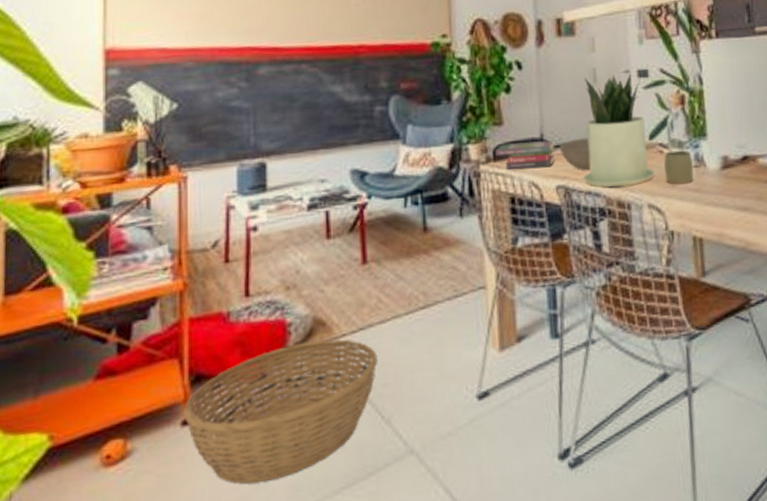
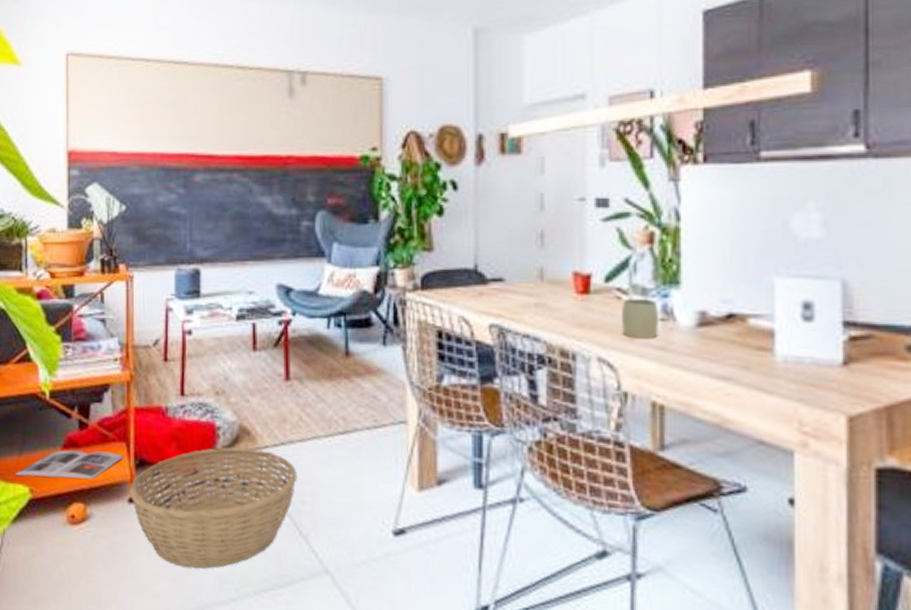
magazine: none [28,372,177,423] -> present [15,450,125,479]
books: present [495,140,555,169] -> none [423,272,490,303]
bowl: present [559,138,591,170] -> none [495,273,530,310]
planter: present [583,73,655,188] -> none [521,202,609,334]

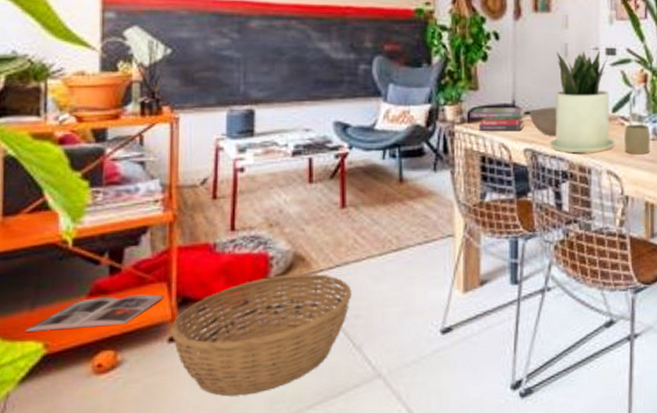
books: none [423,272,490,303] -> present [470,107,525,132]
bowl: none [495,273,530,310] -> present [529,107,557,136]
planter: none [521,202,609,334] -> present [550,51,615,154]

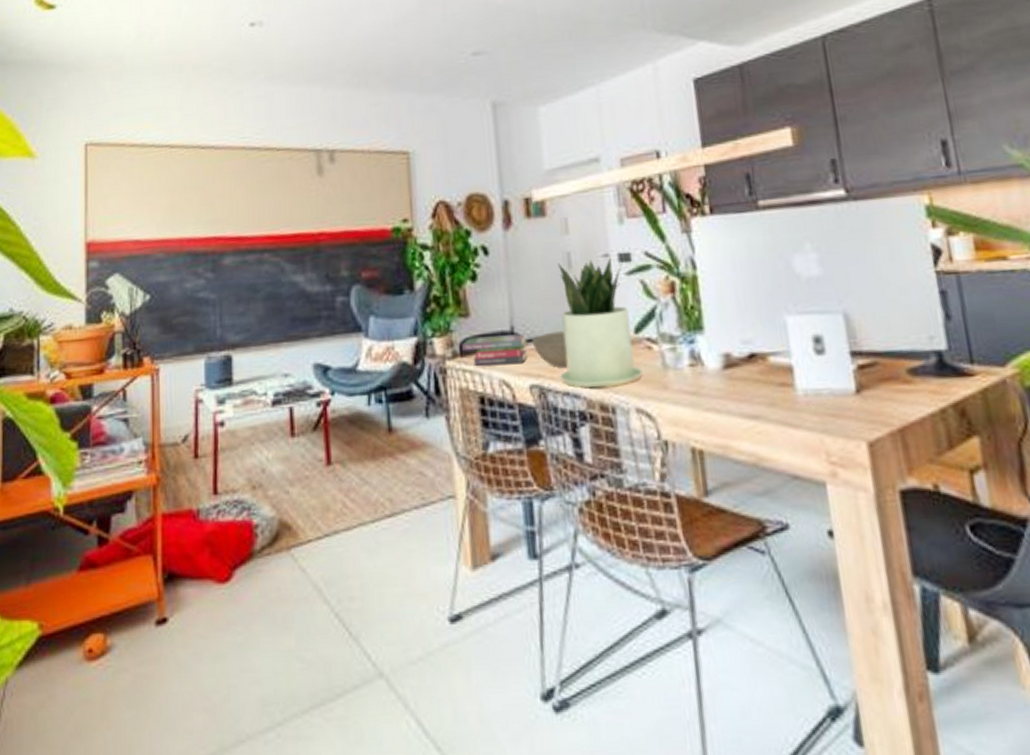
magazine: present [25,294,165,332] -> none [22,568,151,610]
basket: present [170,273,352,396] -> none [157,545,344,692]
mug: present [625,124,650,155] -> none [653,346,690,387]

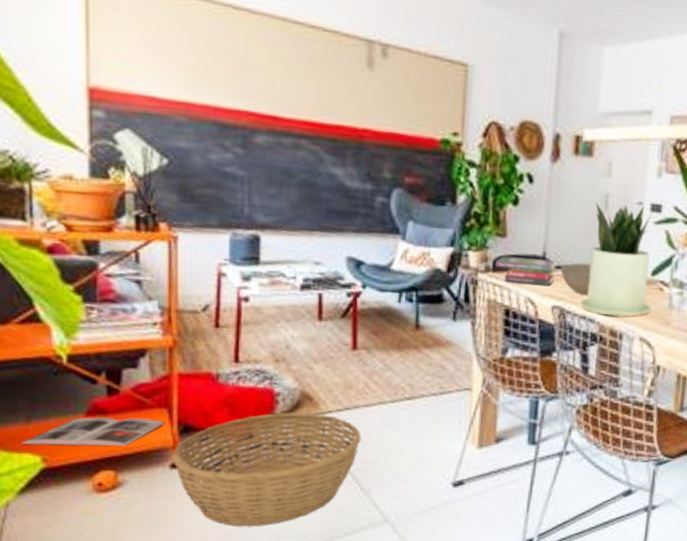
magazine: none [22,568,151,610] -> present [22,417,166,447]
basket: none [157,545,344,692] -> present [172,412,361,526]

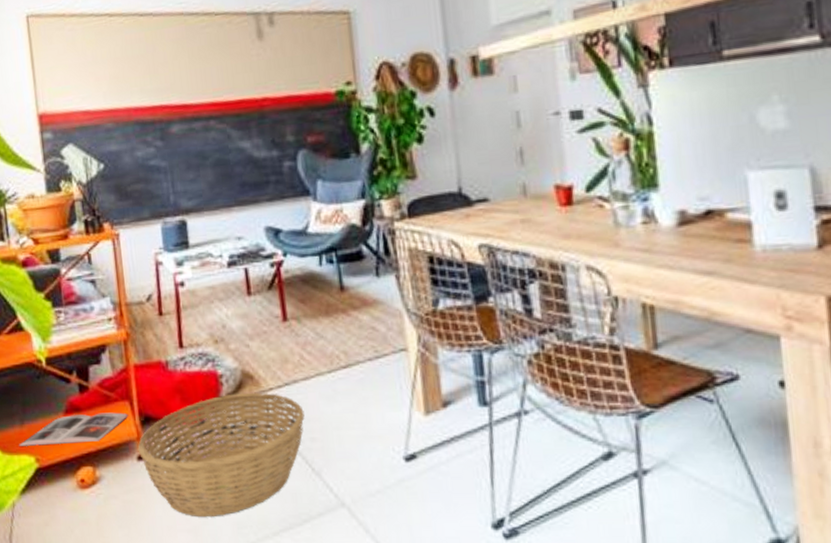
books: present [495,256,557,287] -> none [410,194,476,227]
bowl: present [560,263,591,295] -> none [480,191,517,227]
planter: present [580,203,653,317] -> none [507,115,594,247]

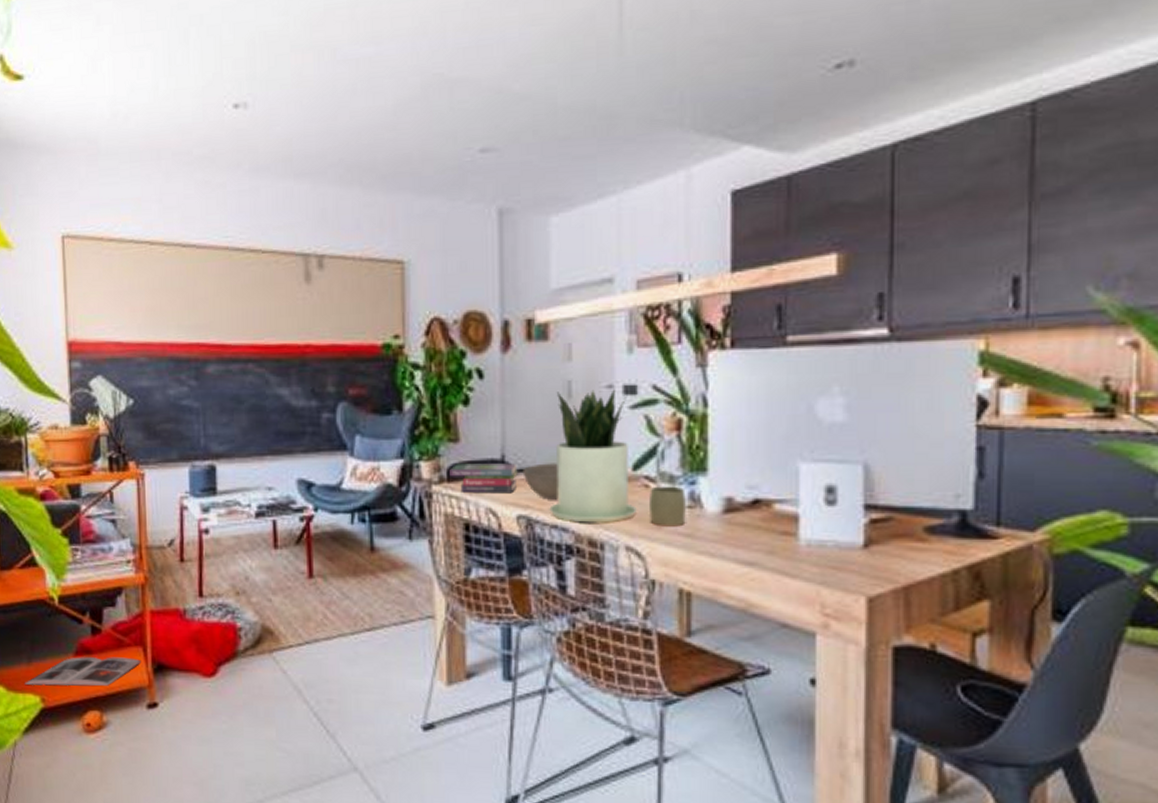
basket: present [137,392,305,516] -> none [148,648,323,772]
books: none [410,194,476,227] -> present [450,463,518,494]
bowl: none [480,191,517,227] -> present [522,463,558,500]
planter: none [507,115,594,247] -> present [549,389,637,523]
mug: none [604,204,642,244] -> present [650,486,686,527]

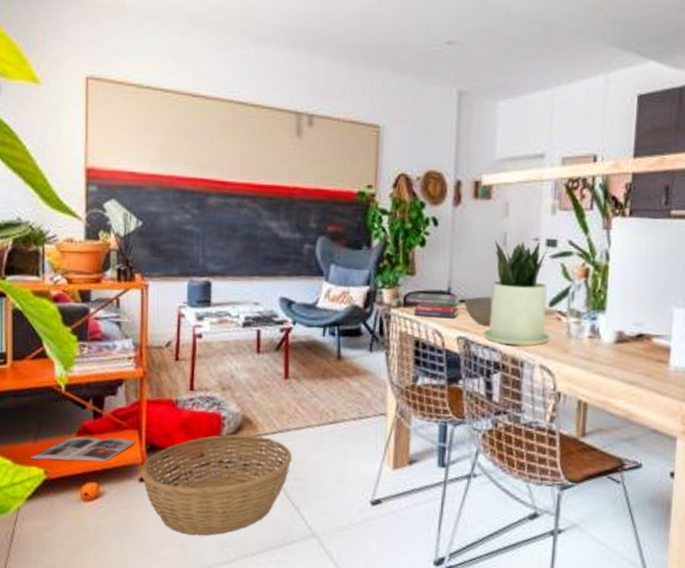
basket: none [148,648,323,772] -> present [140,434,292,536]
mug: present [650,486,686,527] -> none [560,319,588,352]

